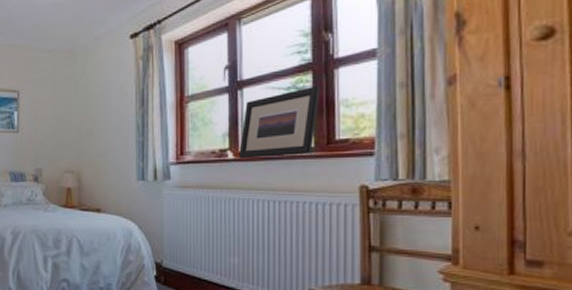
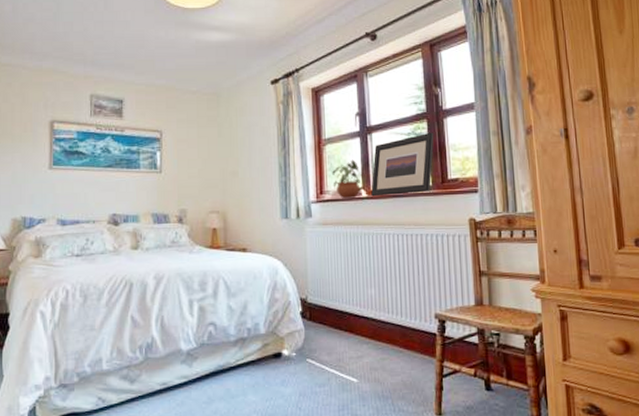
potted plant: none [195,118,227,161] -> present [332,159,361,199]

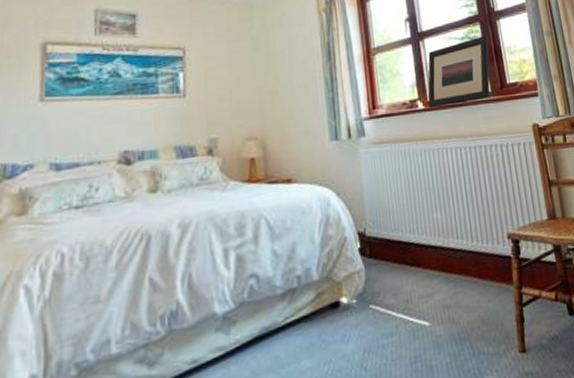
potted plant: present [332,159,361,199] -> none [384,68,417,113]

